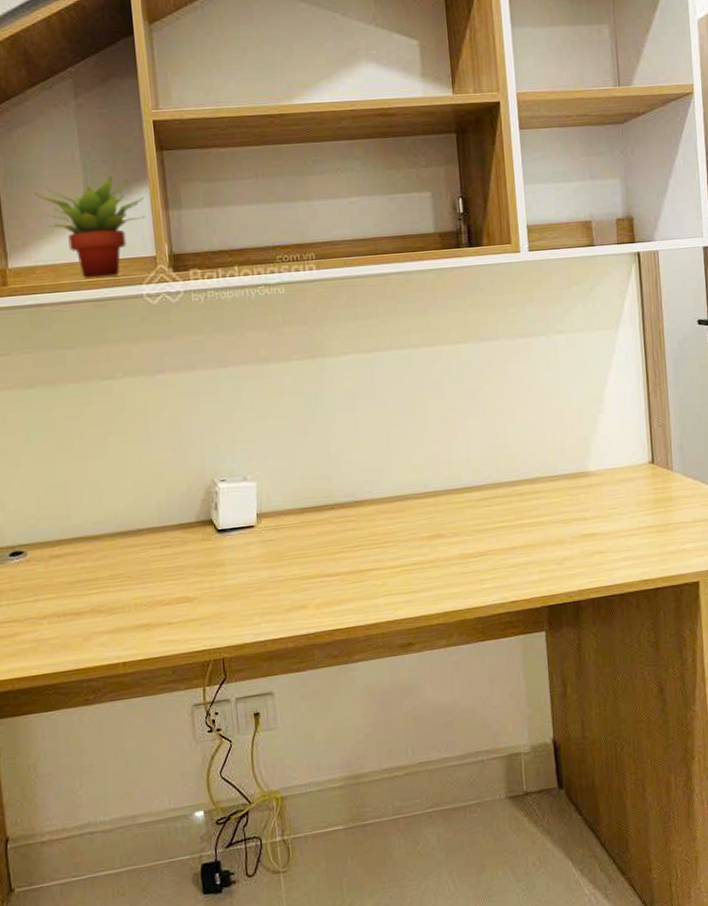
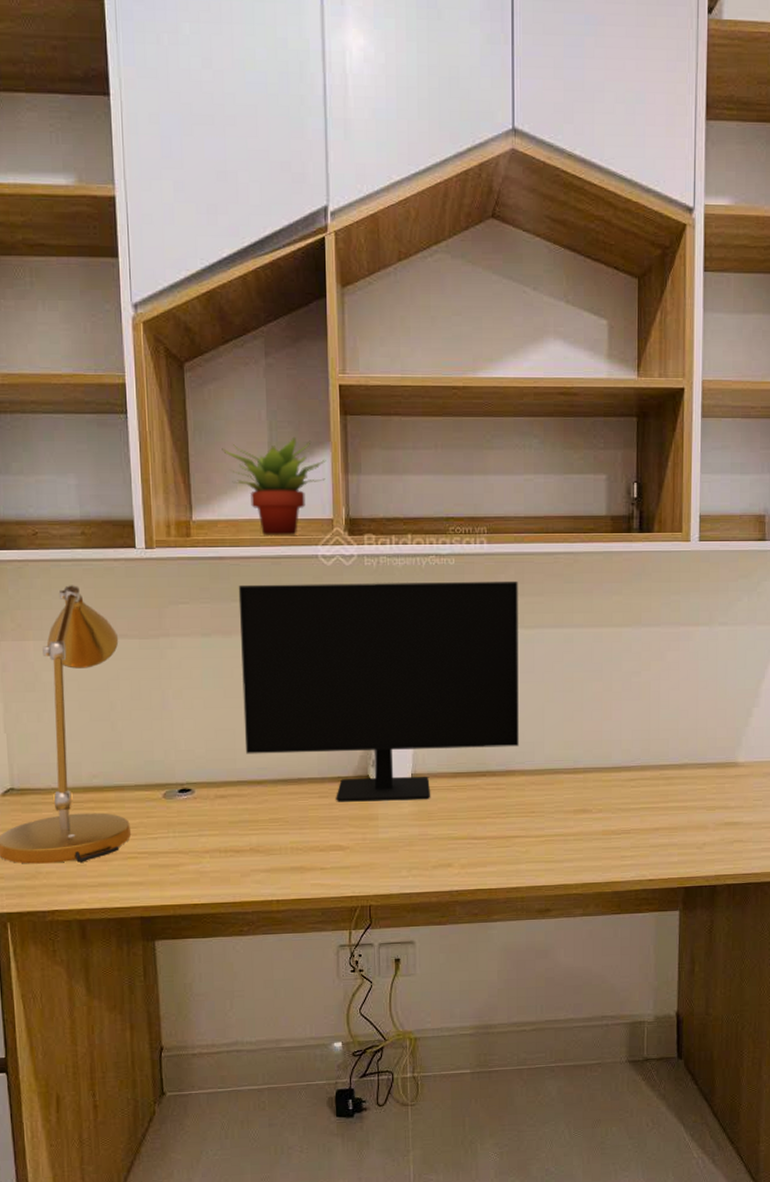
monitor: none [61,305,366,551] -> present [238,580,519,802]

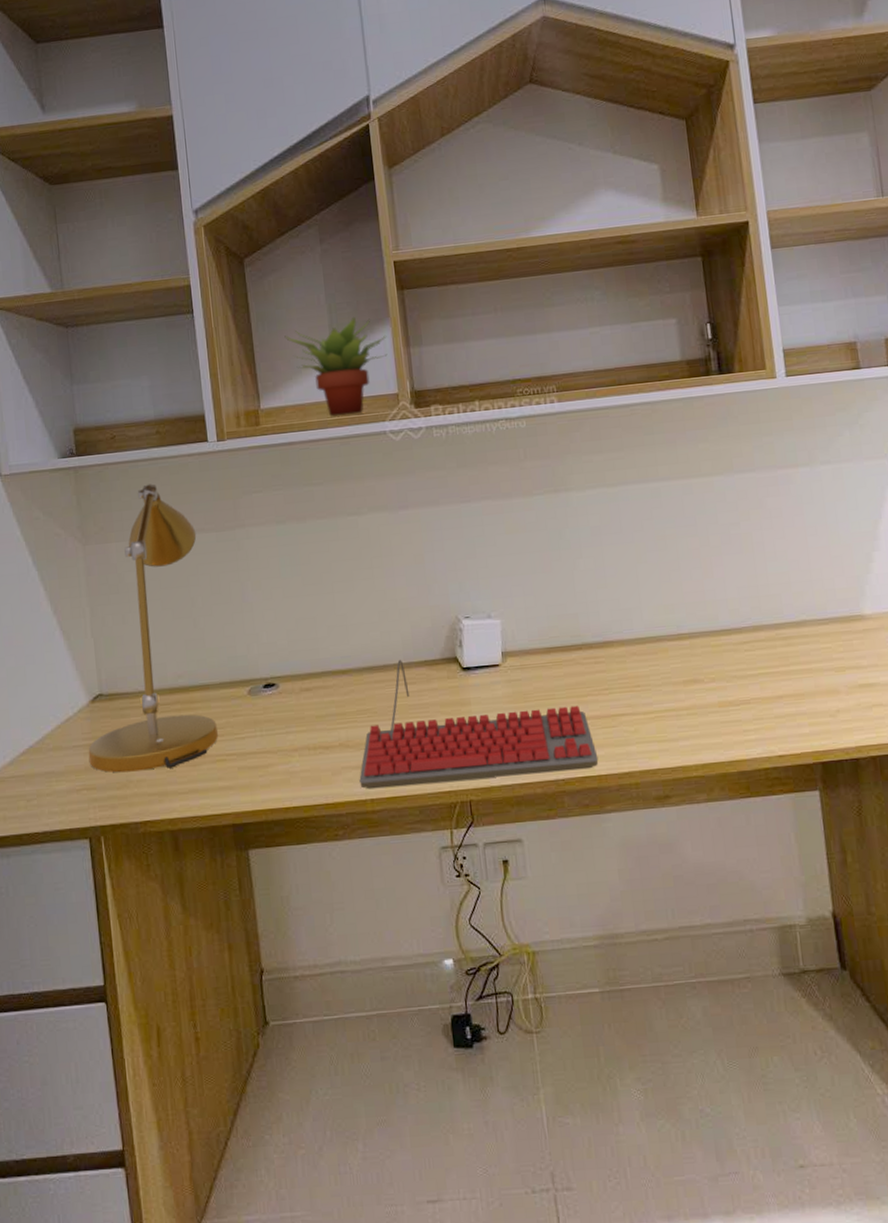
monitor: present [238,580,519,802] -> none [309,438,614,688]
computer keyboard: none [267,775,491,891] -> present [359,660,599,790]

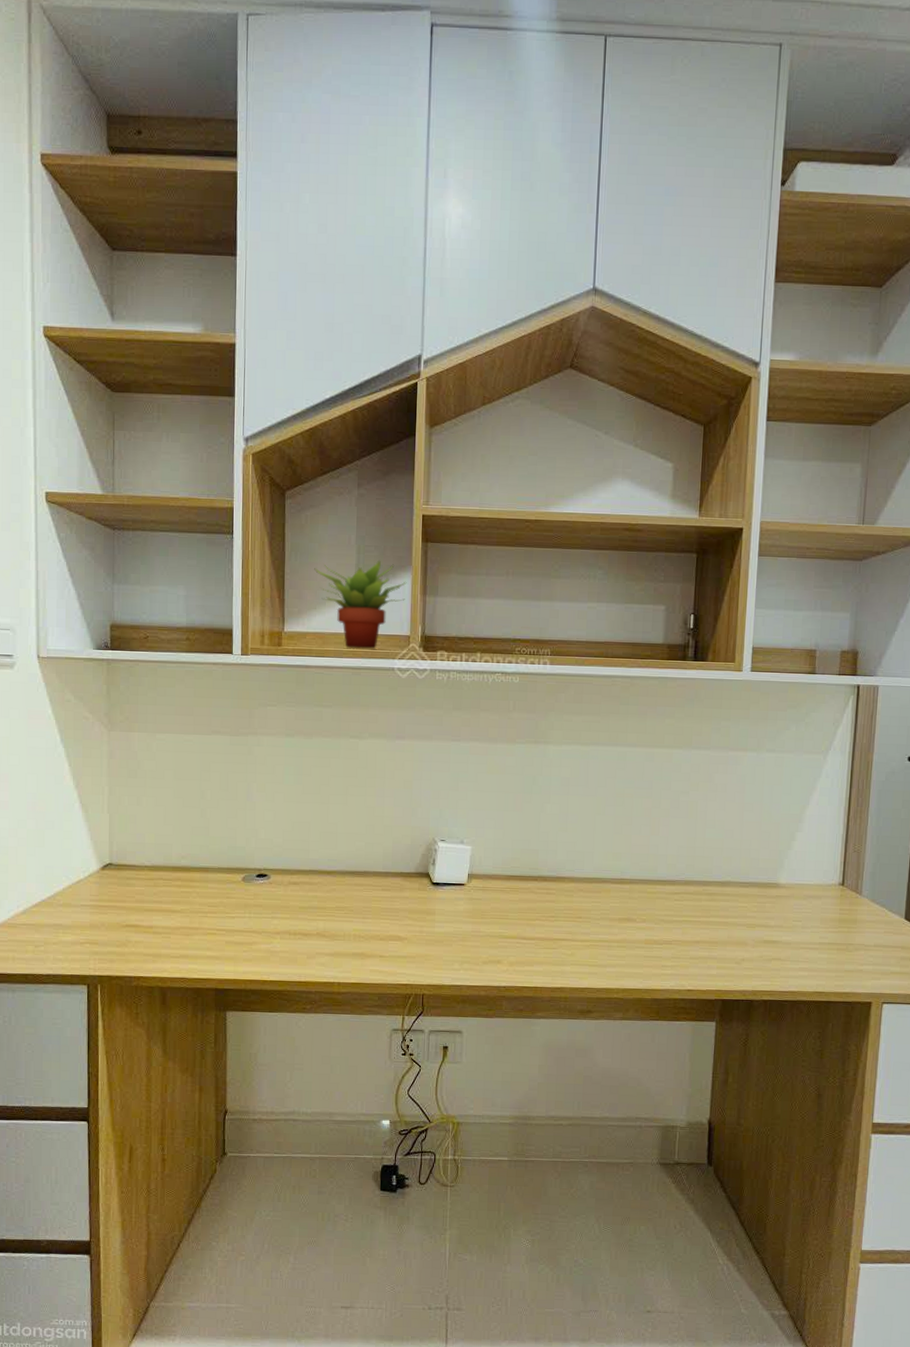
desk lamp: present [88,484,218,773] -> none [94,684,213,935]
computer keyboard: present [359,660,599,790] -> none [330,869,537,981]

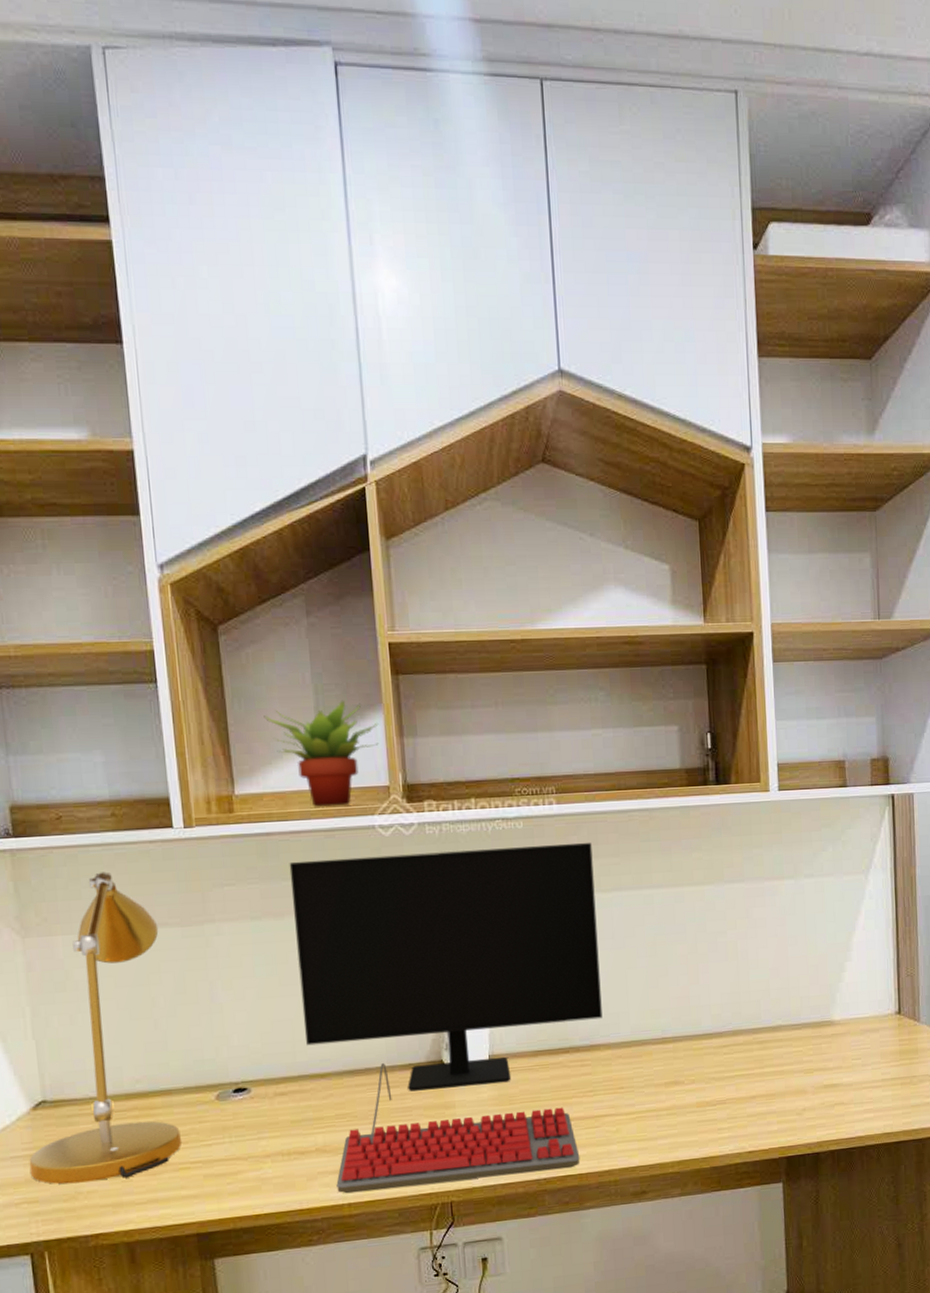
desk lamp: none [94,684,213,935] -> present [29,871,181,1184]
monitor: none [318,691,577,898] -> present [289,842,603,1092]
computer keyboard: none [330,869,537,981] -> present [336,1063,580,1194]

